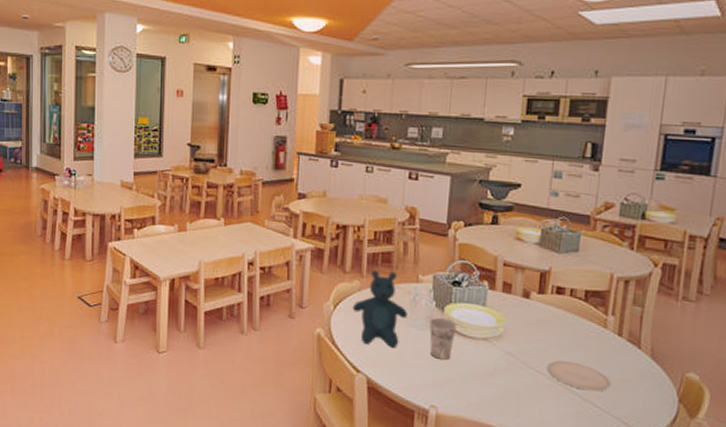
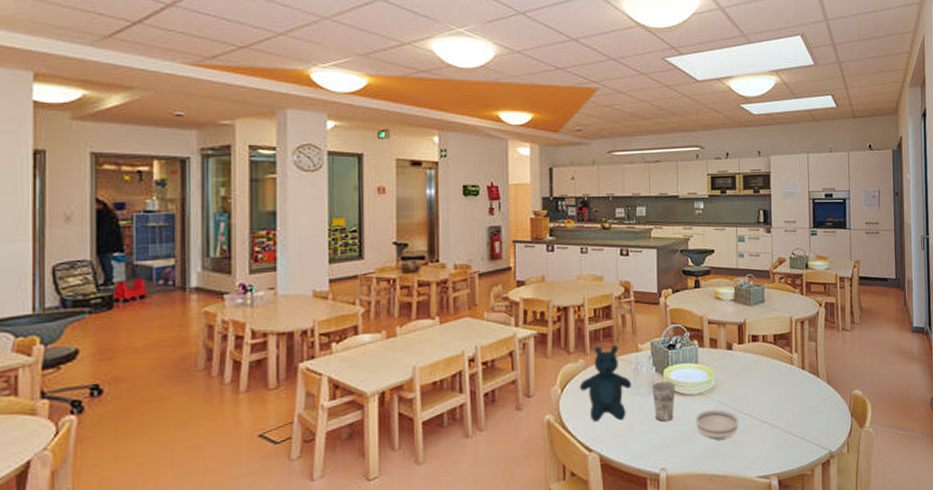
bowl: none [476,357,528,392] -> present [696,409,739,439]
plate: present [547,360,611,392] -> none [753,399,802,423]

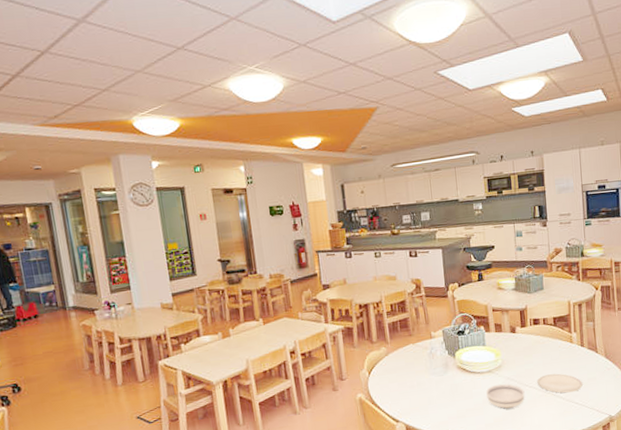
stuffed toy: present [579,345,632,421] -> none [383,334,429,397]
cup: present [652,381,676,422] -> none [446,362,467,396]
plate: none [753,399,802,423] -> present [537,373,583,393]

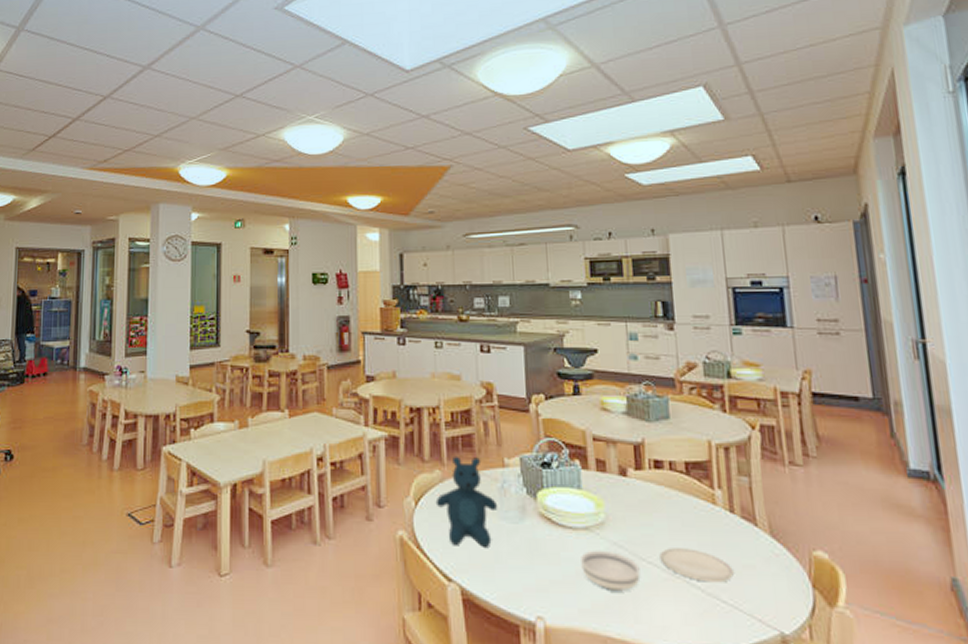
stuffed toy: none [383,334,429,397] -> present [435,456,498,547]

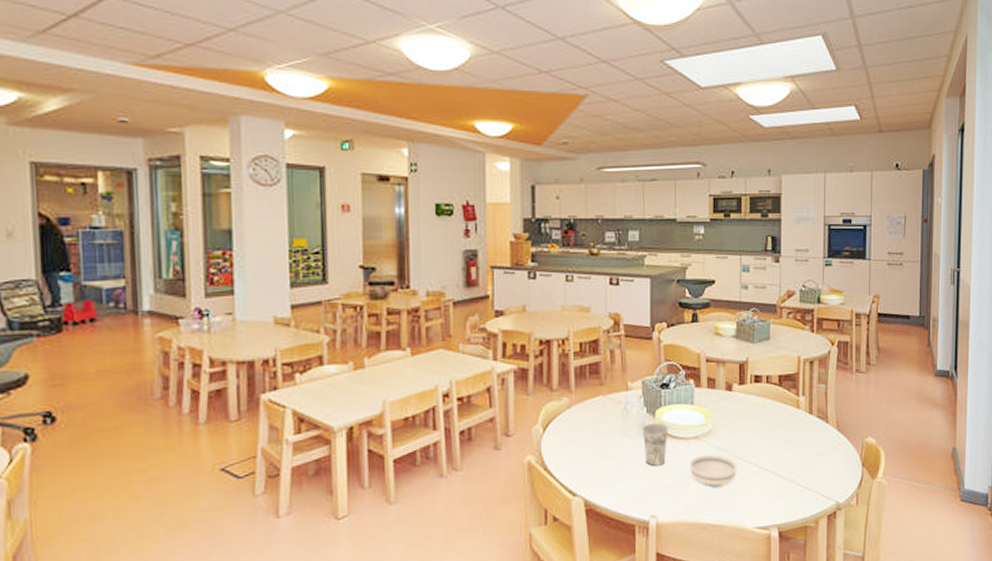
stuffed toy: present [435,456,498,547] -> none [563,383,621,463]
cup: none [523,507,553,559] -> present [643,423,669,467]
plate: present [659,548,734,583] -> none [753,445,807,471]

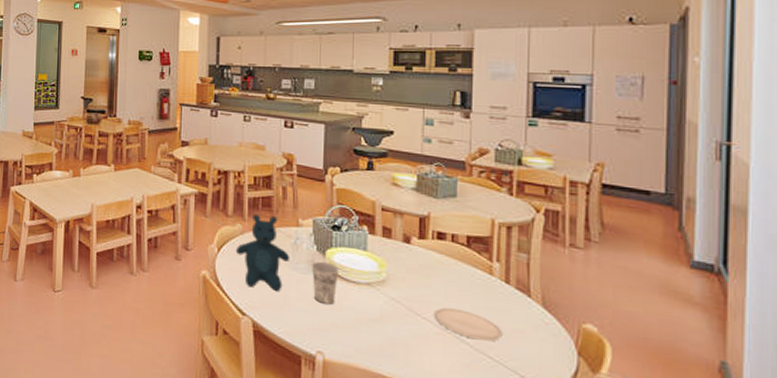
stuffed toy: none [563,383,621,463] -> present [235,213,290,291]
bowl: present [690,454,737,487] -> none [361,302,414,340]
plate: none [753,445,807,471] -> present [434,307,502,342]

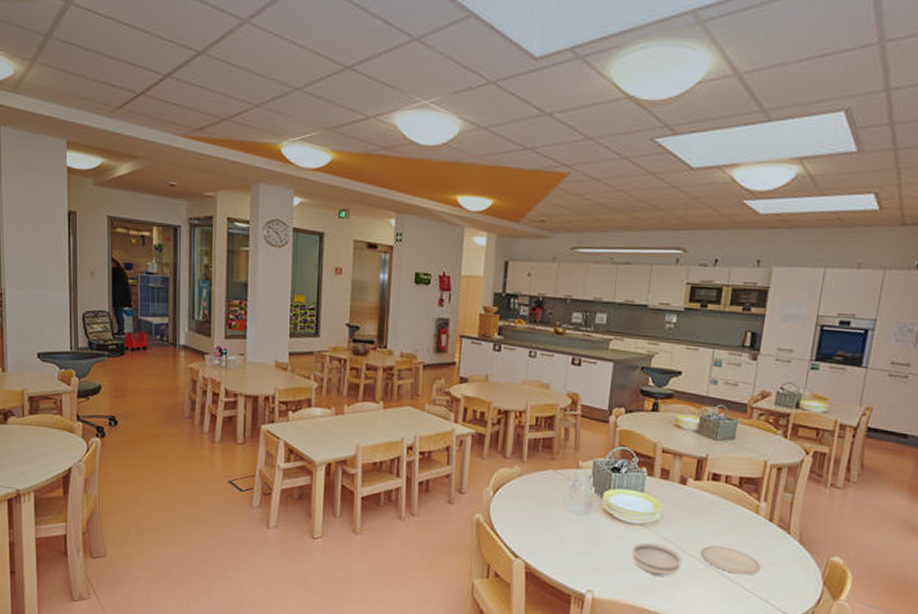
stuffed toy: present [235,213,290,291] -> none [512,455,568,533]
cup: present [312,262,339,305] -> none [588,503,615,546]
bowl: none [361,302,414,340] -> present [632,542,682,576]

